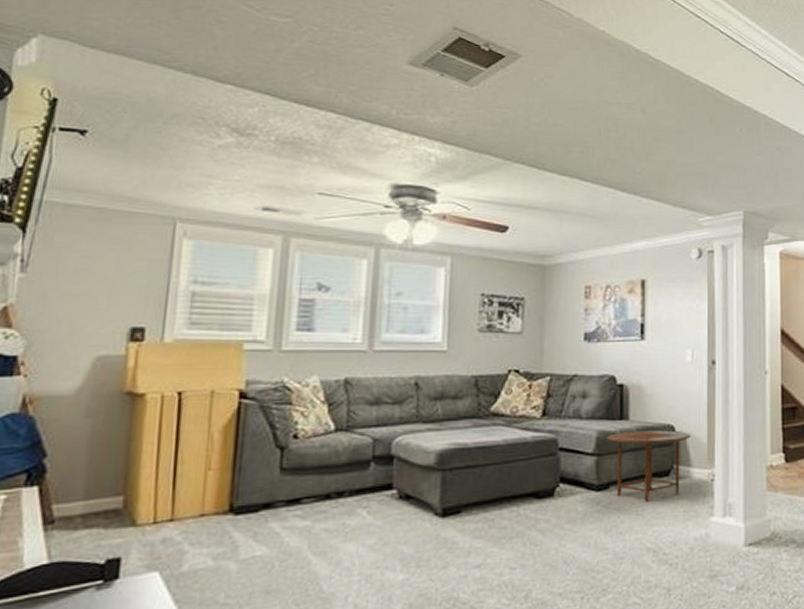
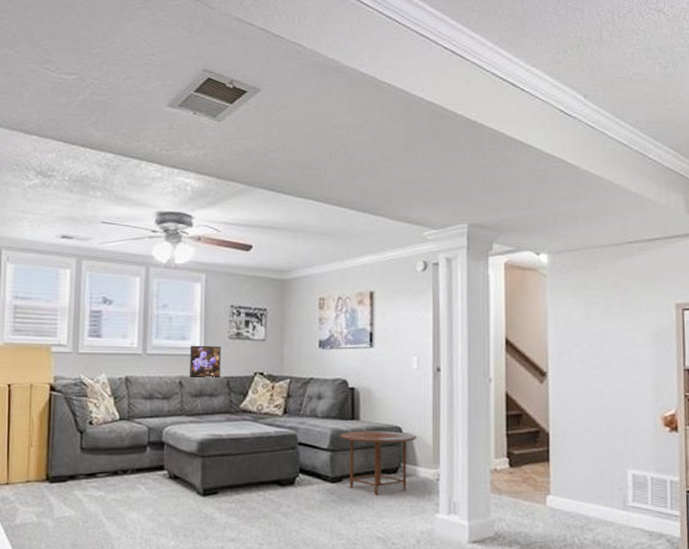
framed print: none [428,339,468,380] -> present [190,345,221,380]

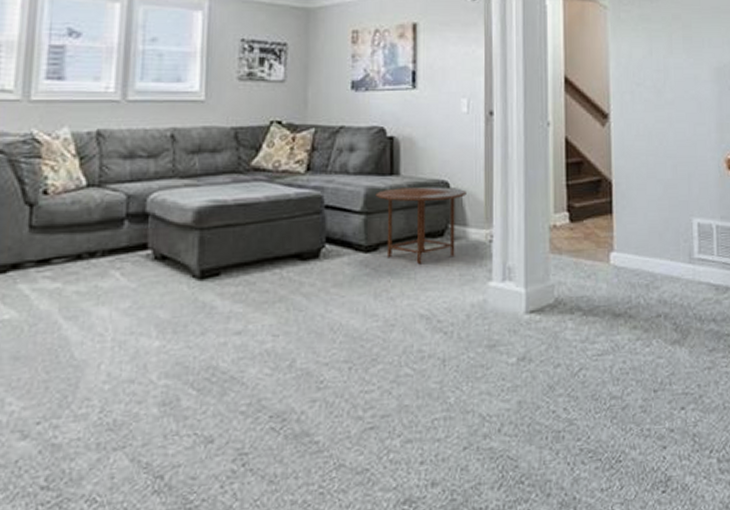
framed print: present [190,345,221,380] -> none [185,88,228,132]

